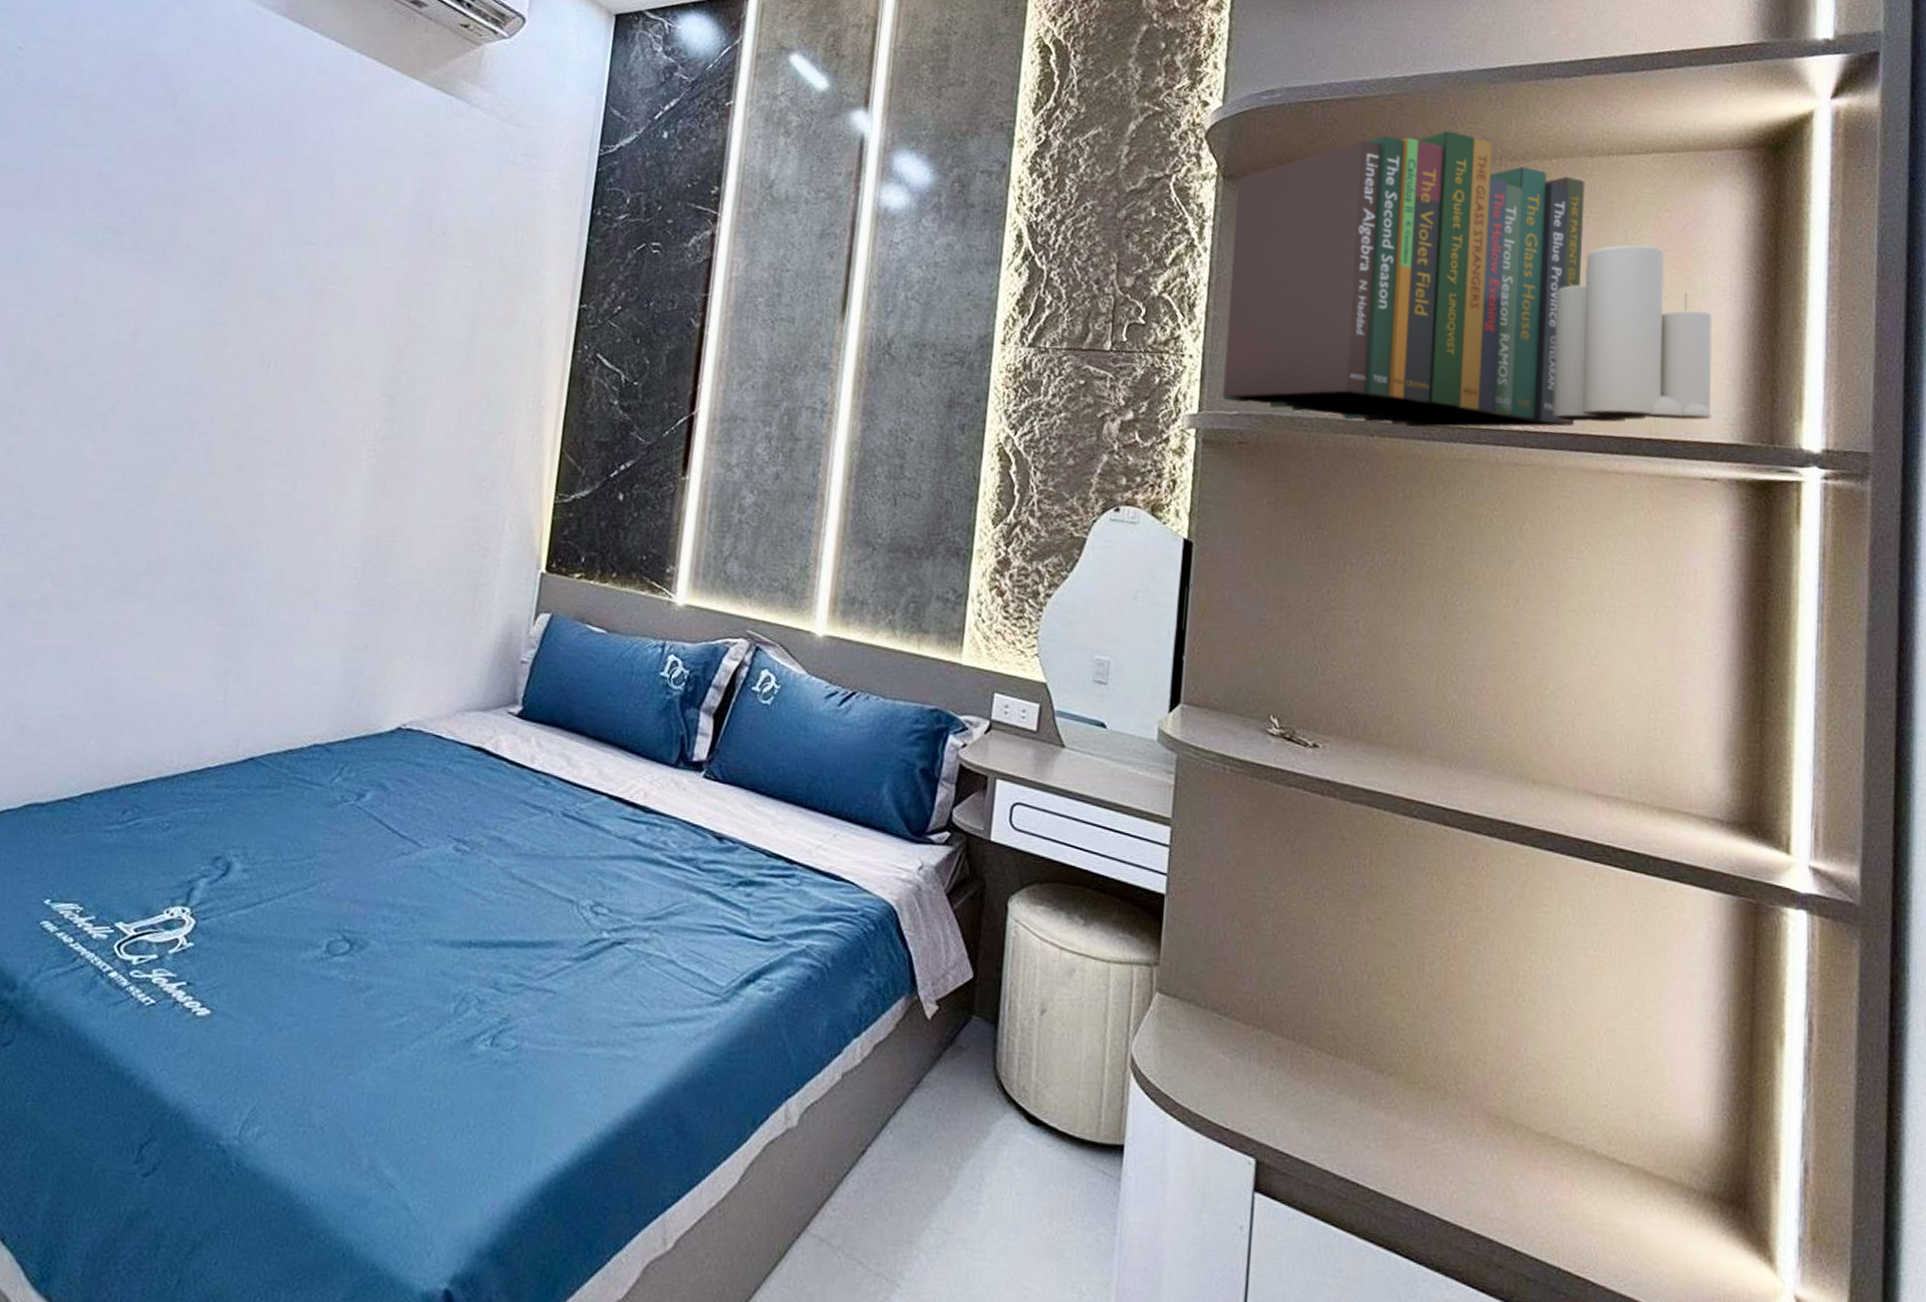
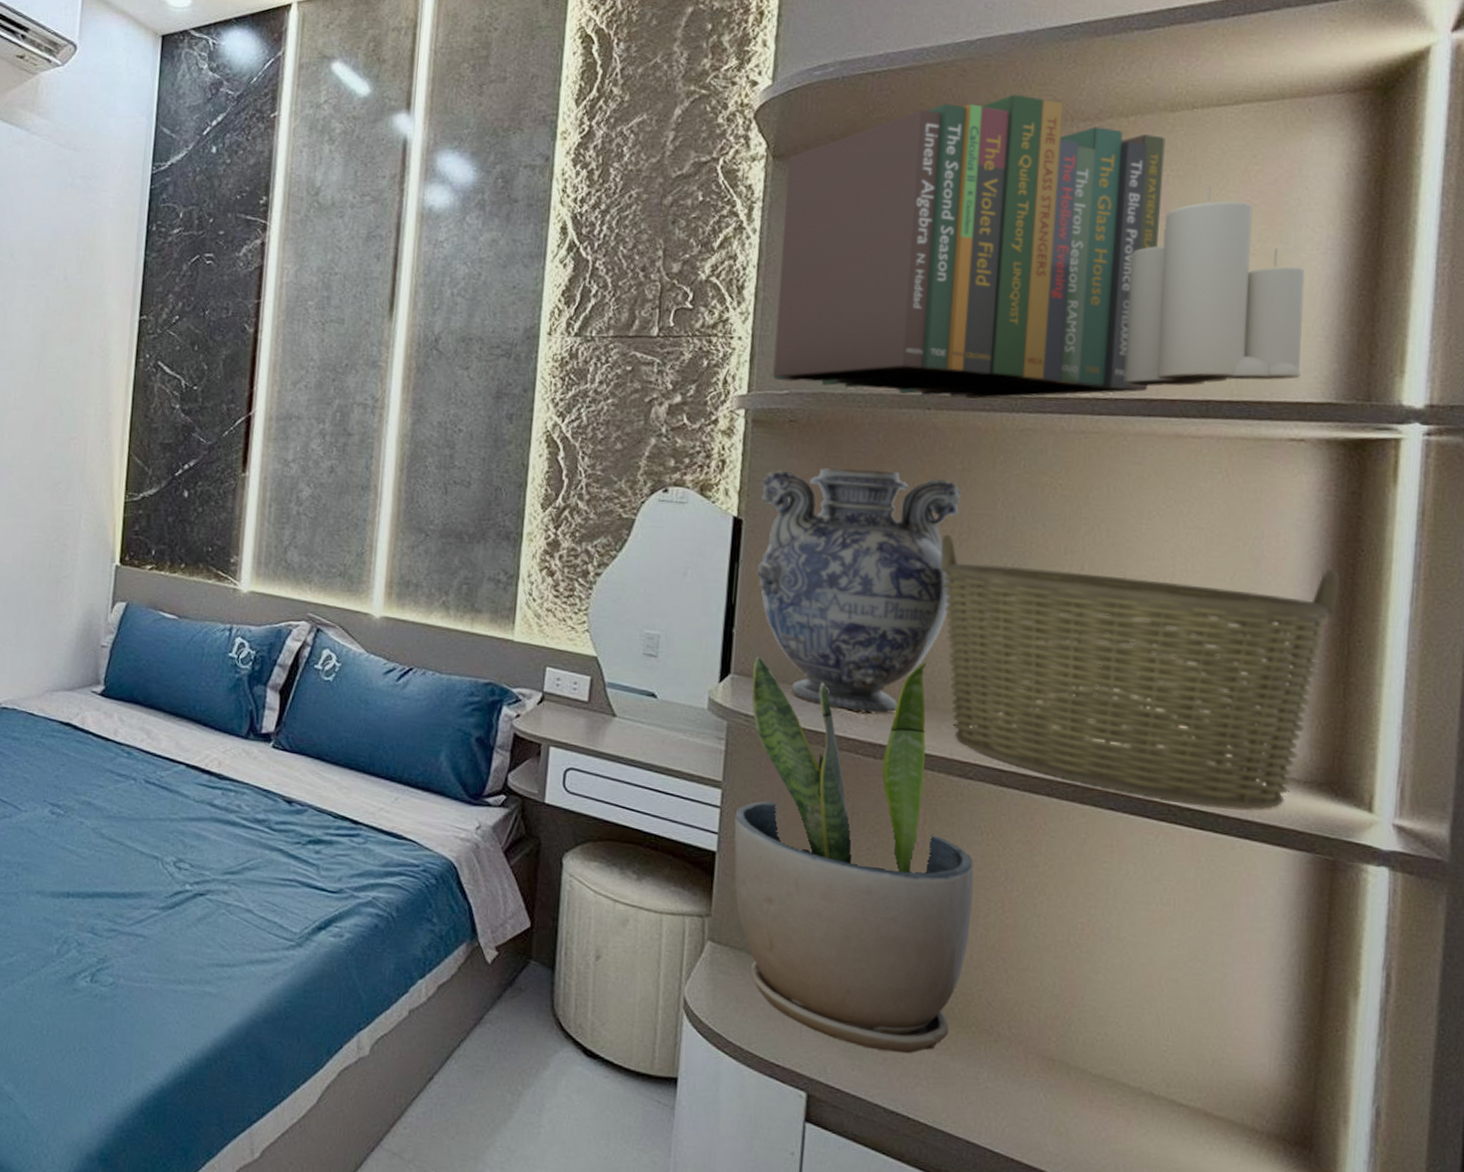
potted plant: none [1183,685,1420,1114] -> present [734,656,974,1054]
decorative vase: none [1206,492,1404,748] -> present [756,468,962,714]
basket: none [1384,563,1753,850] -> present [940,534,1340,809]

